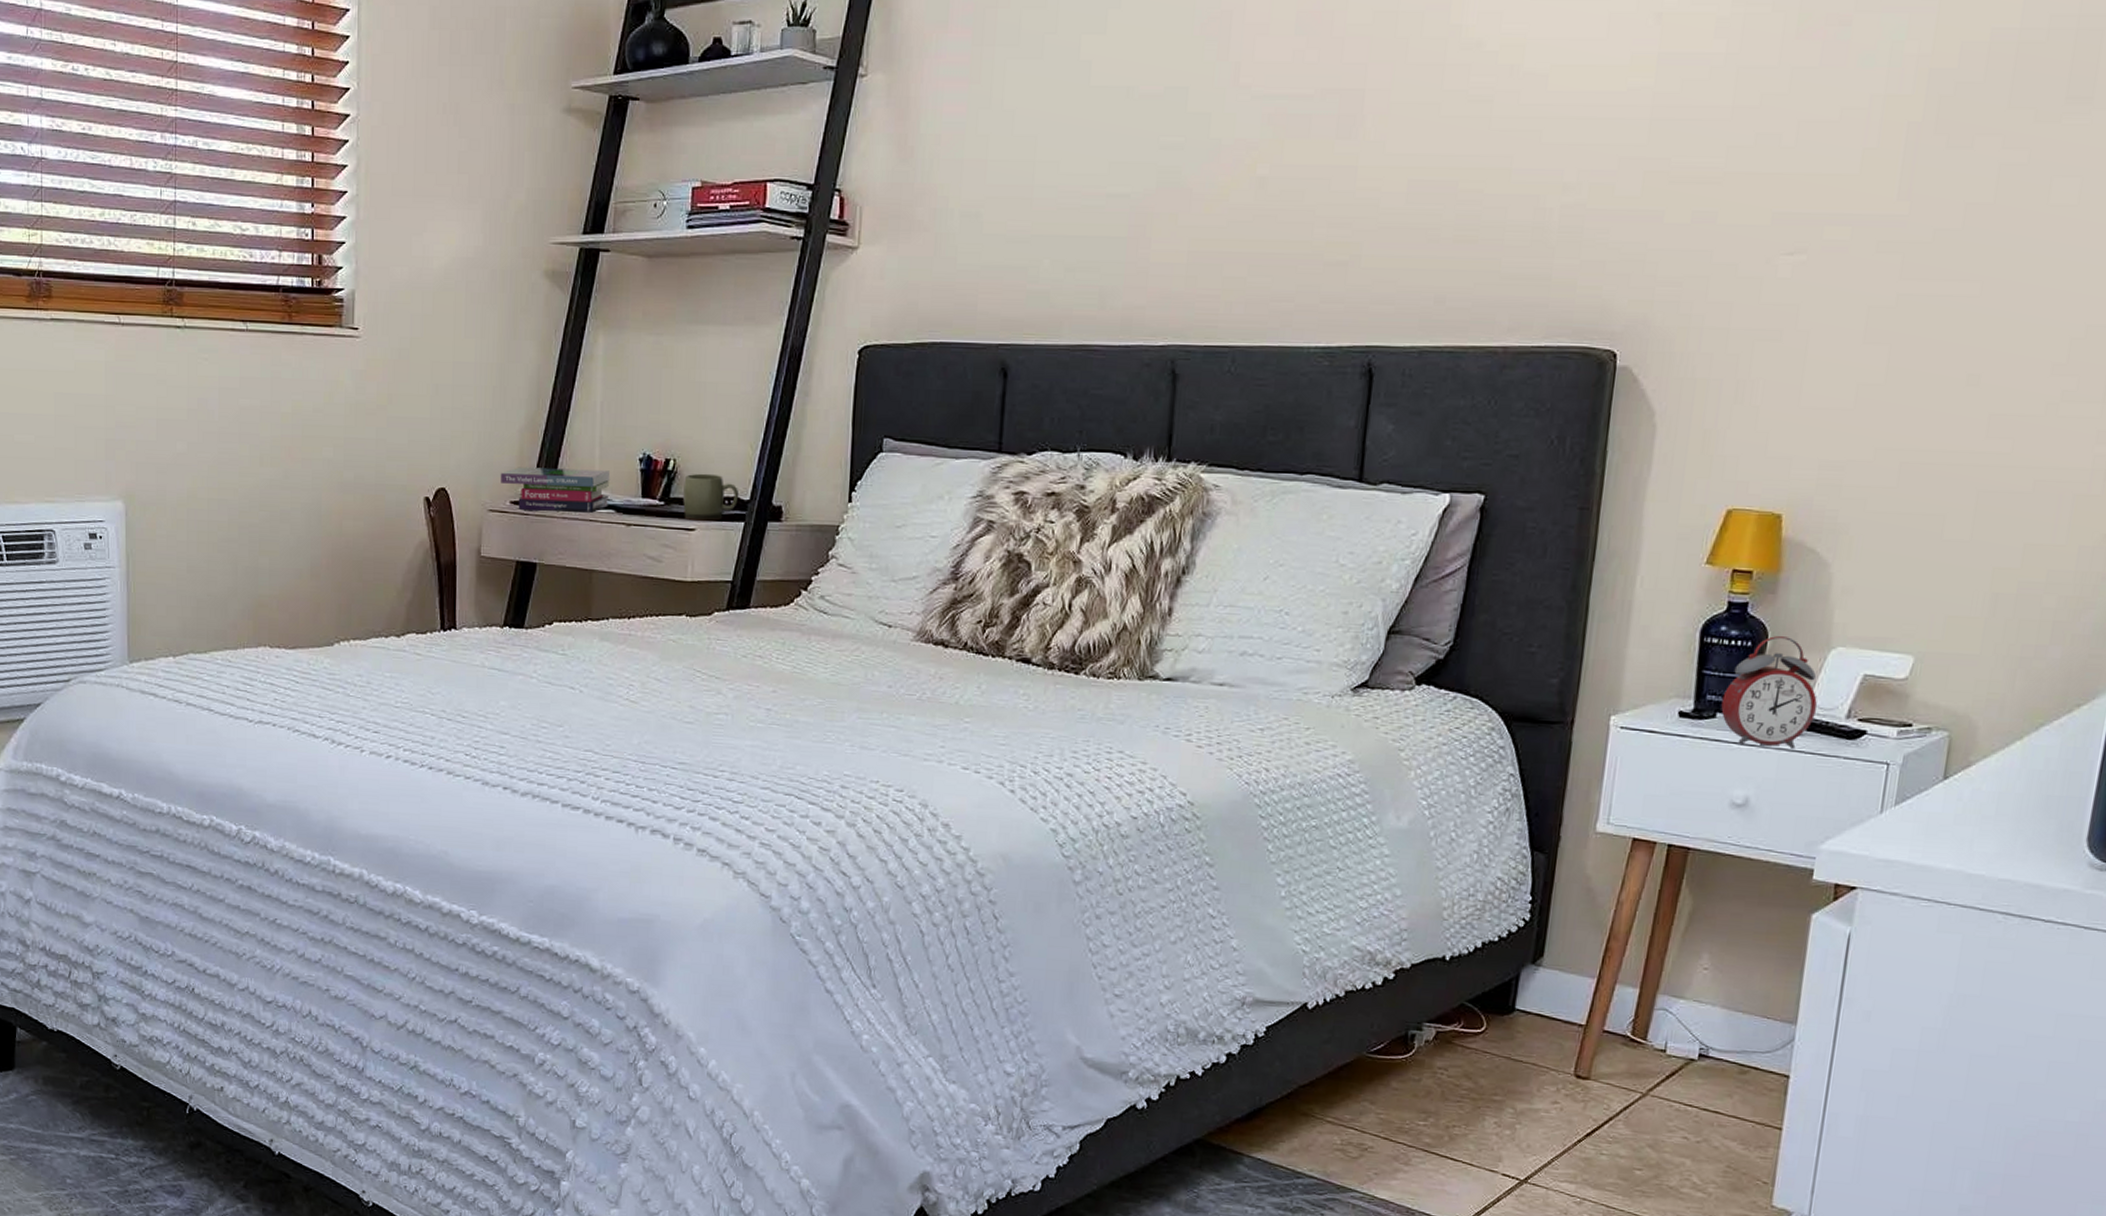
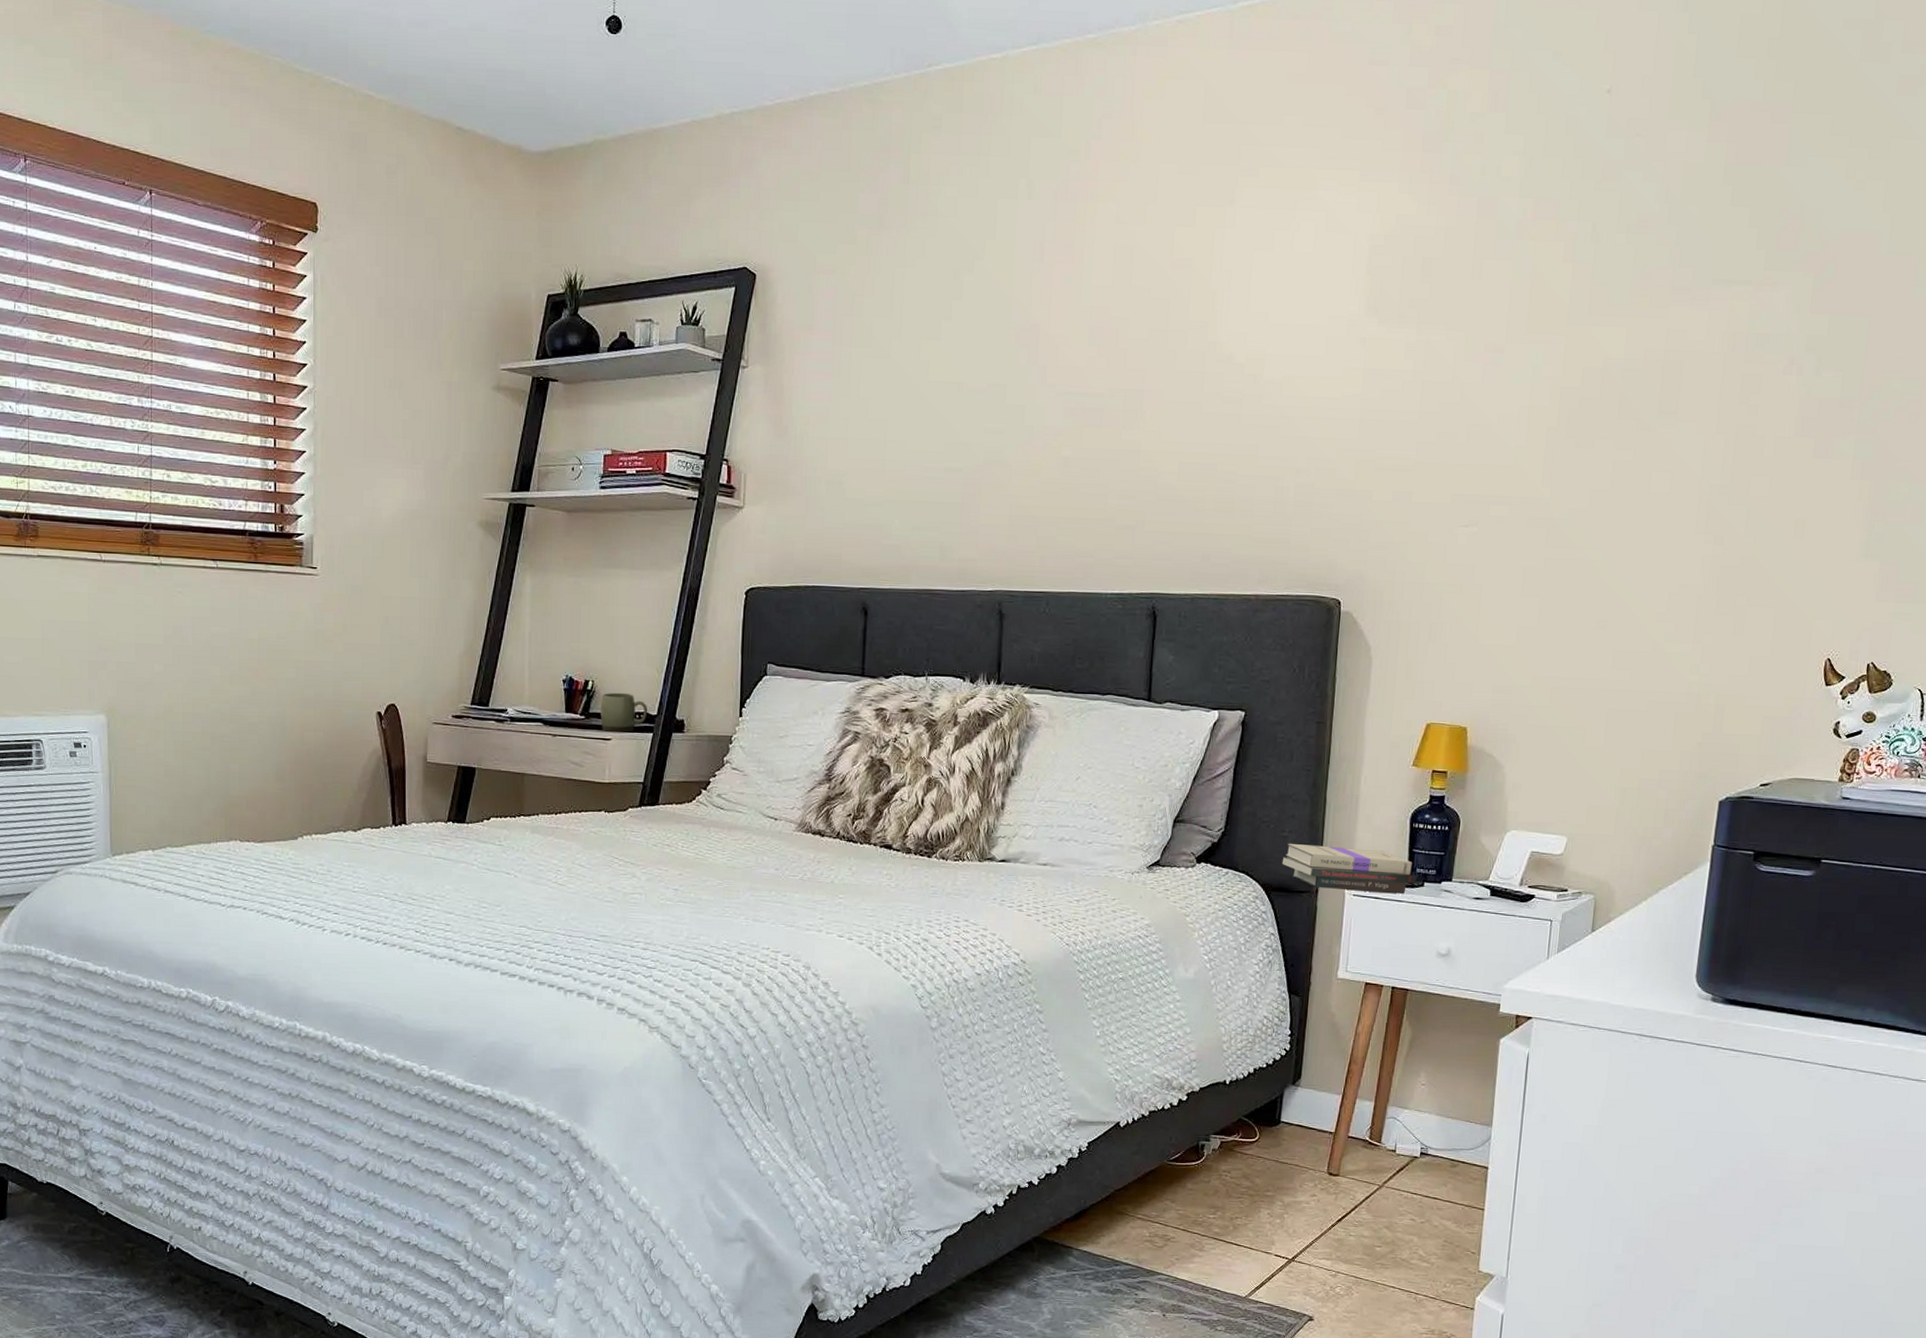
books: present [500,467,611,513] -> none [443,686,538,725]
books: none [1527,660,1707,728] -> present [1282,843,1417,894]
alarm clock: present [1721,636,1817,749] -> none [1427,822,1498,910]

